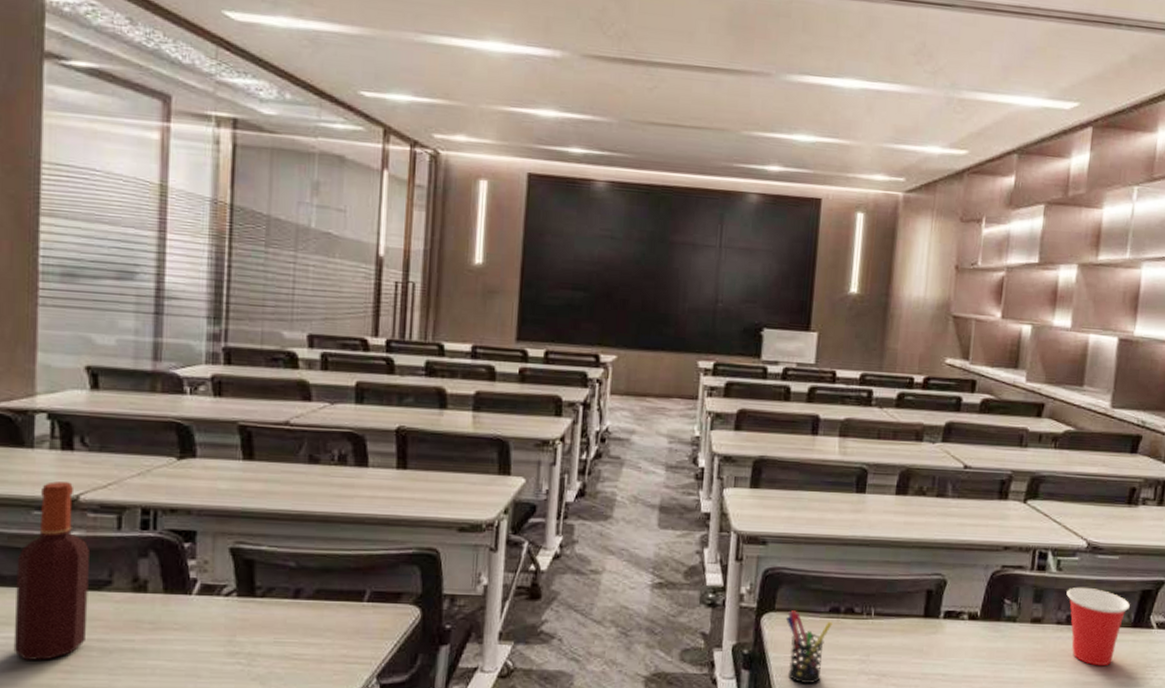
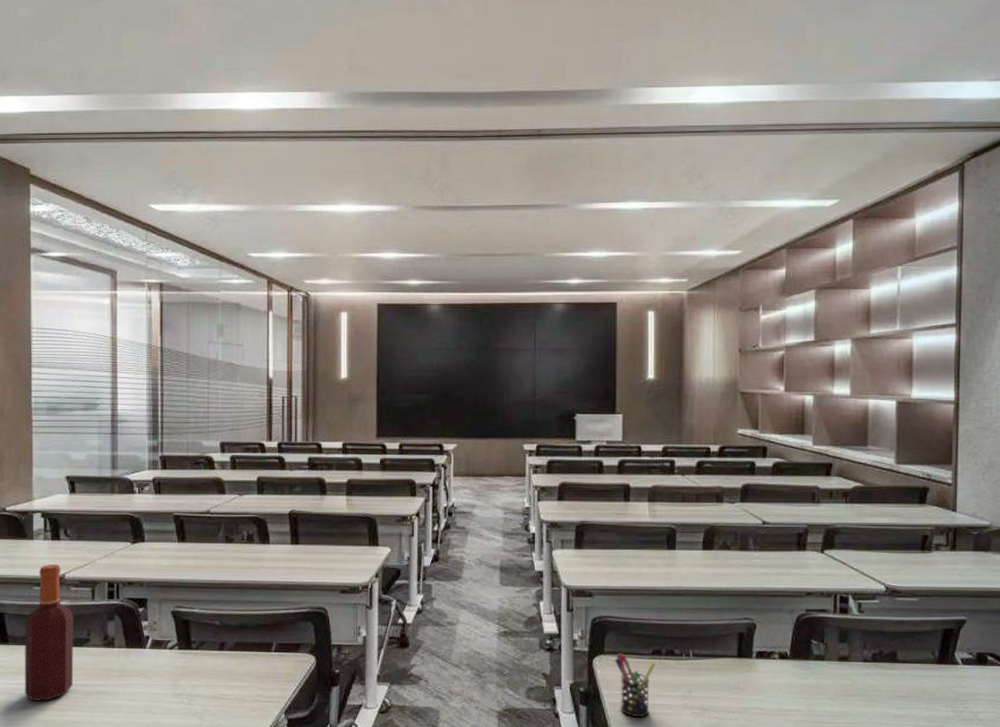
cup: present [1066,587,1130,666] -> none [870,627,933,700]

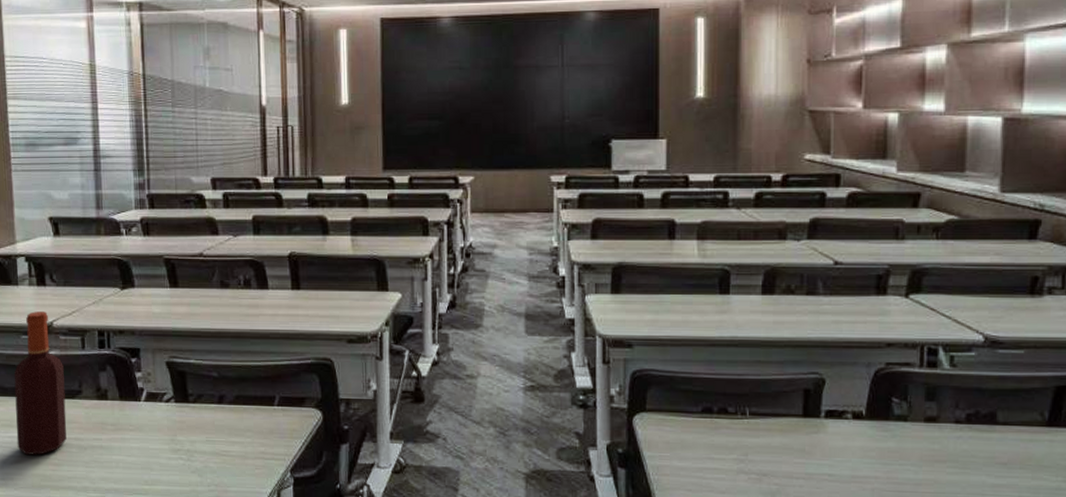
pen holder: present [614,653,656,718] -> none [657,411,706,483]

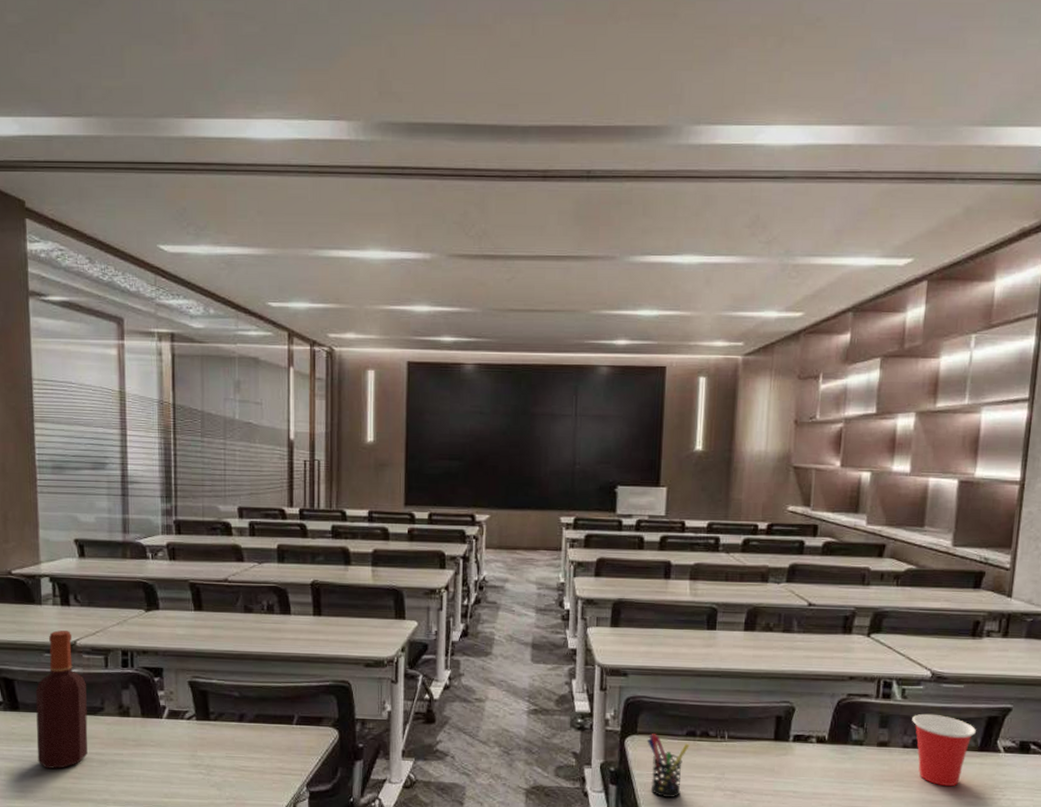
pen holder: none [657,411,706,483] -> present [647,734,690,798]
cup: none [964,384,1042,468] -> present [912,713,976,787]

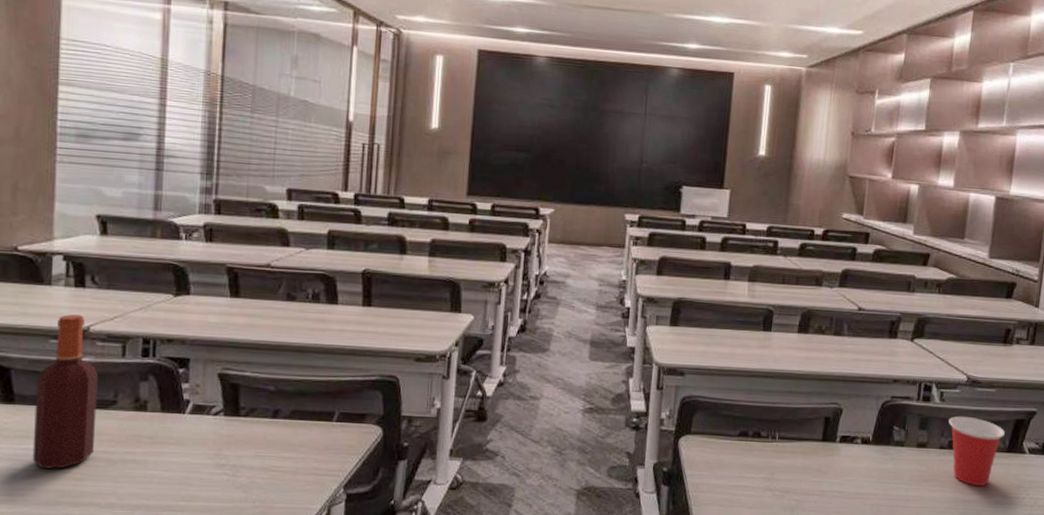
pen holder: present [647,734,690,798] -> none [700,434,742,499]

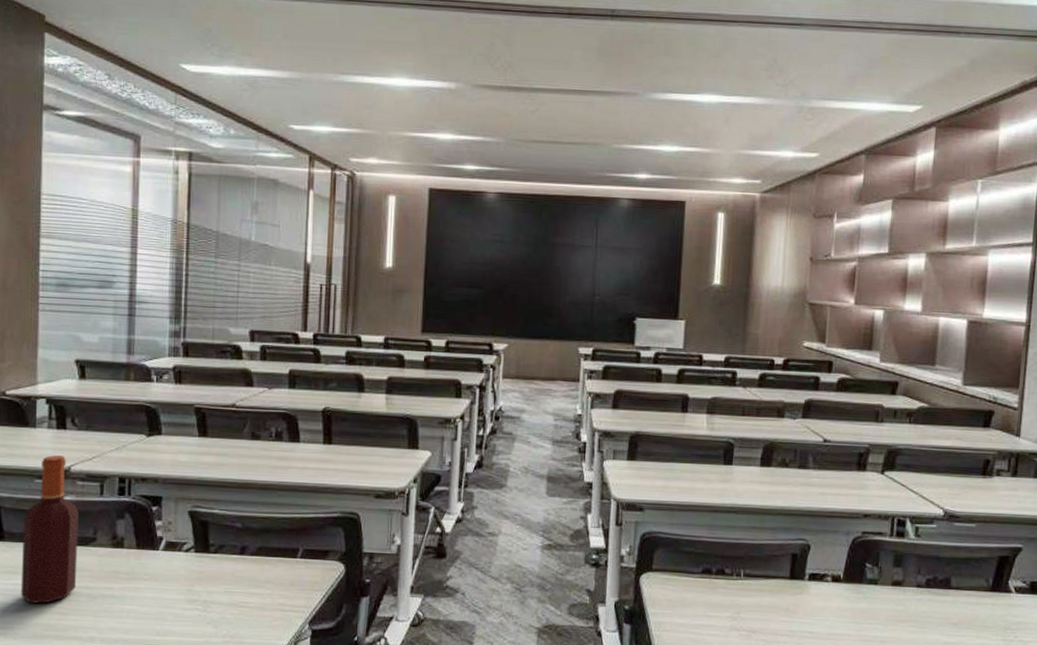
cup: present [948,416,1005,487] -> none [925,552,988,628]

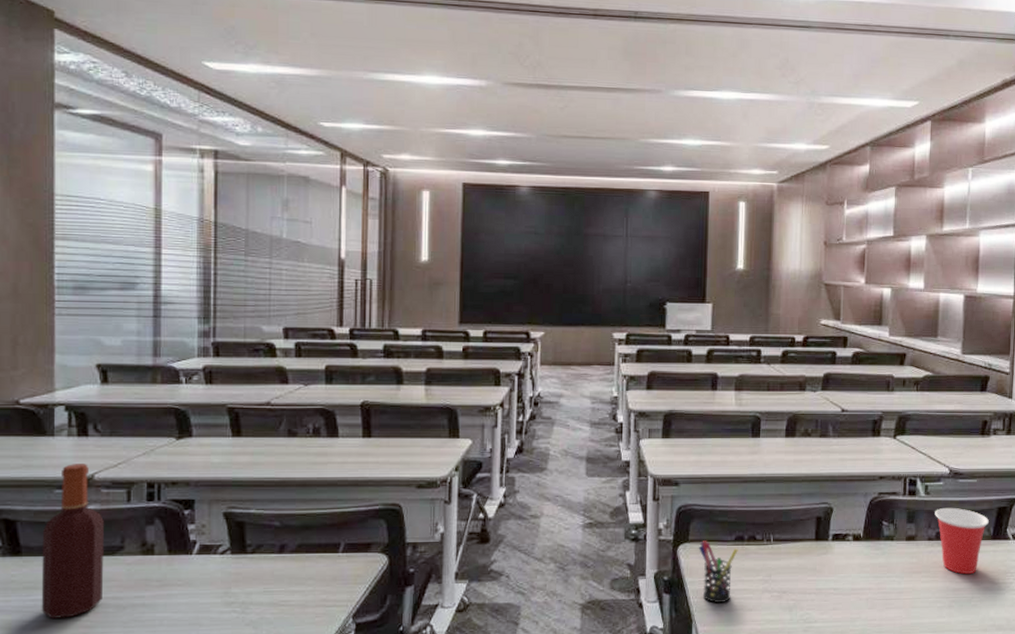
pen holder: none [662,571,705,639] -> present [698,541,738,604]
cup: none [925,552,988,628] -> present [935,507,989,575]

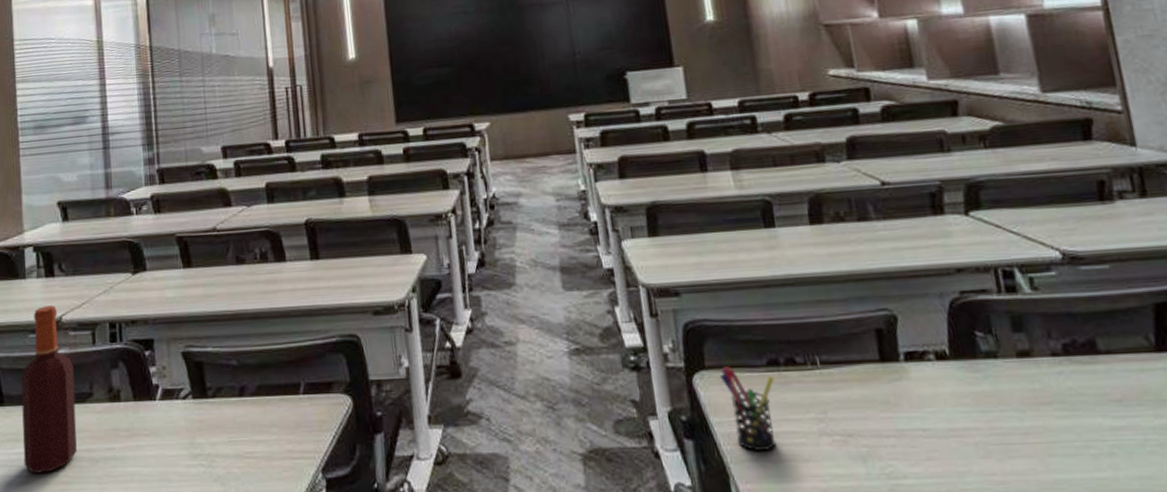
cup: present [935,507,989,575] -> none [1052,307,1145,405]

